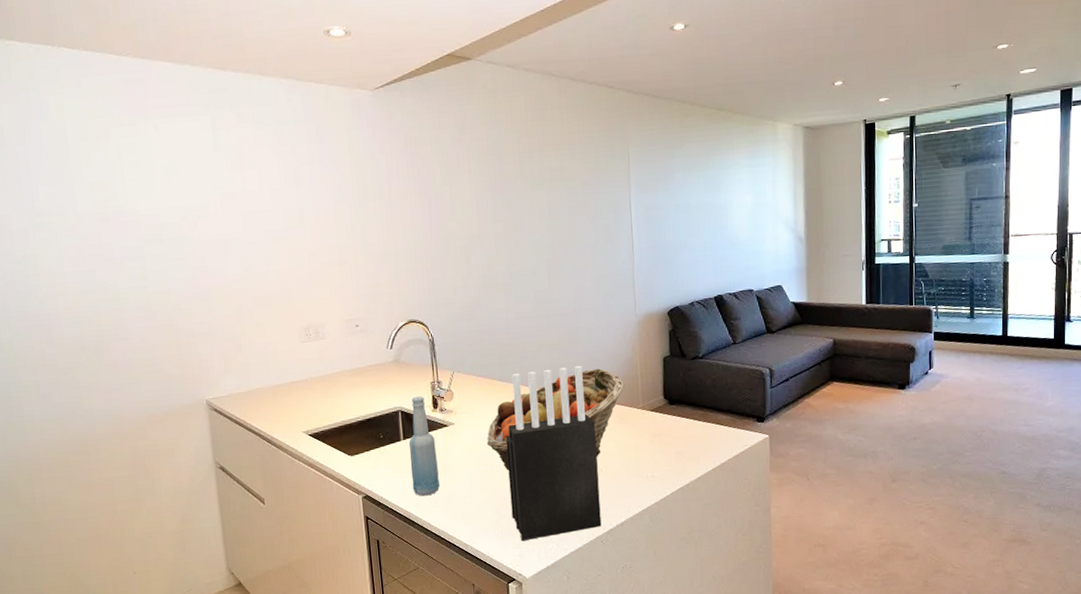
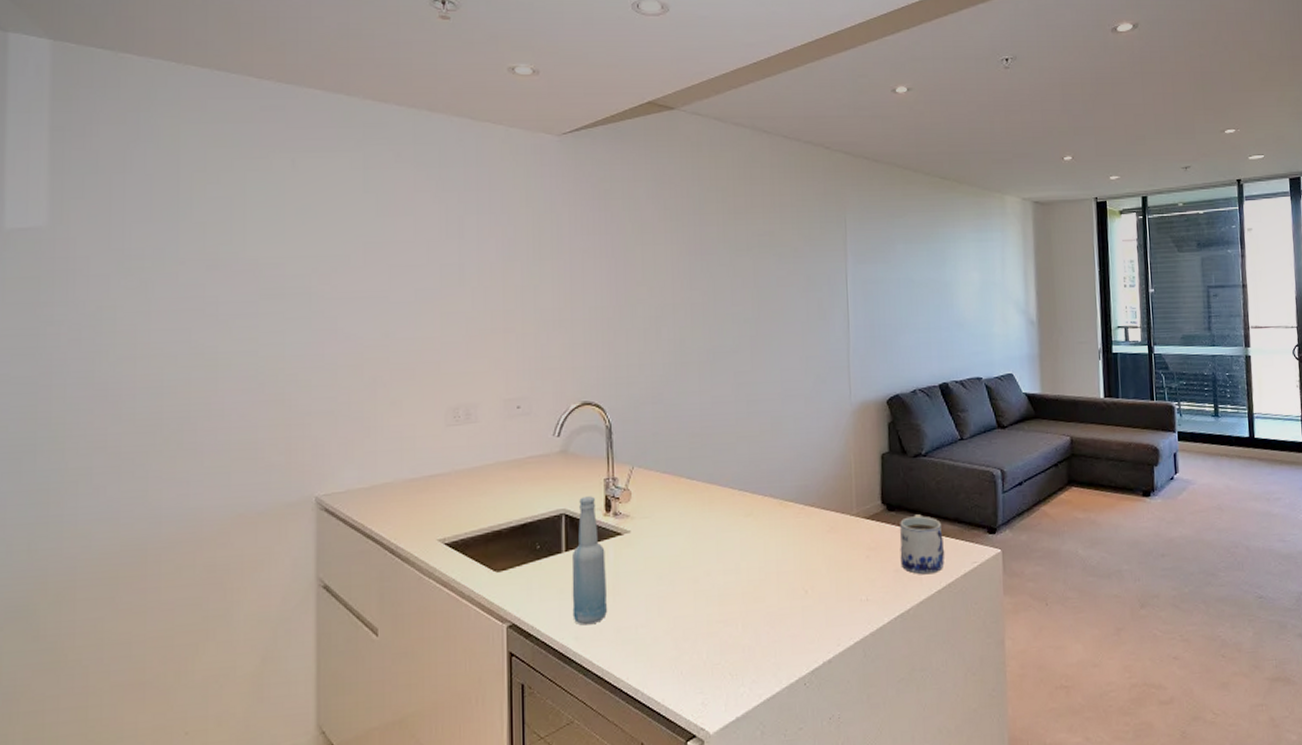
fruit basket: present [487,368,625,470] -> none [669,466,837,592]
knife block: present [505,365,602,540] -> none [692,461,805,684]
mug: none [680,407,719,456] -> present [900,514,945,575]

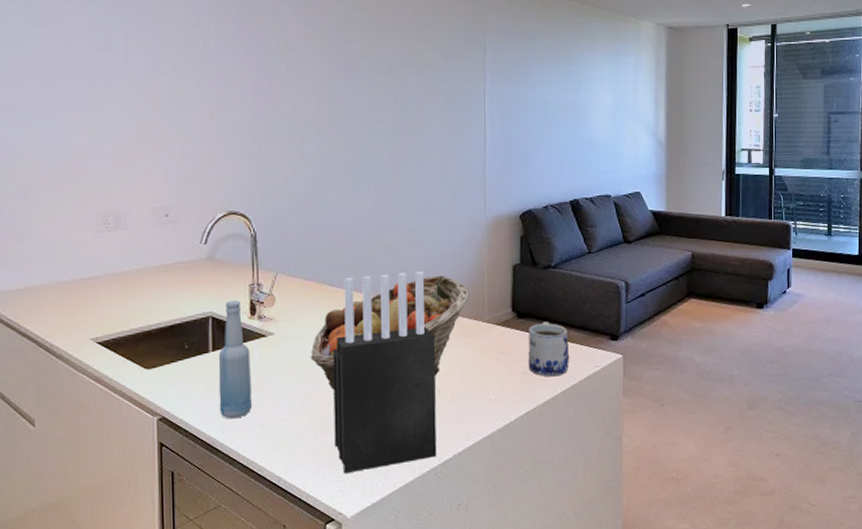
fruit basket: none [669,466,837,592] -> present [311,275,470,390]
knife block: none [692,461,805,684] -> present [332,271,437,473]

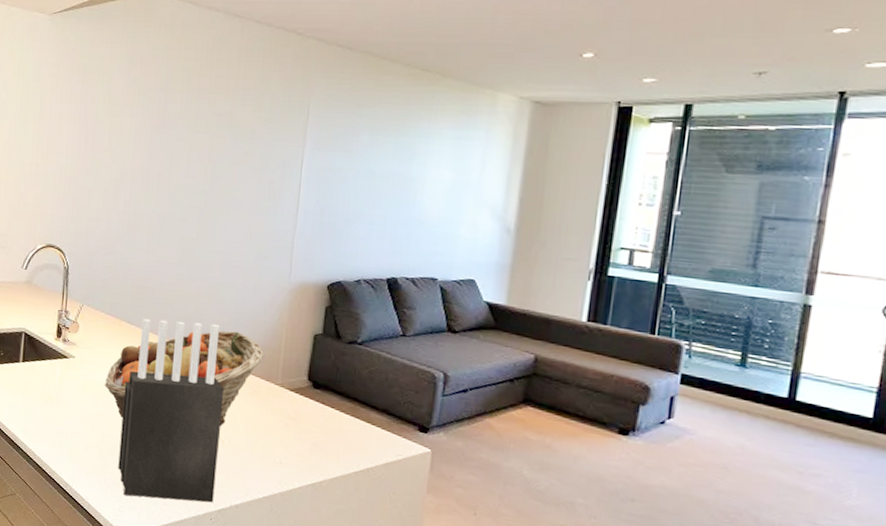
bottle: present [218,300,252,419] -> none [23,321,53,424]
mug: present [528,322,570,377] -> none [319,397,368,455]

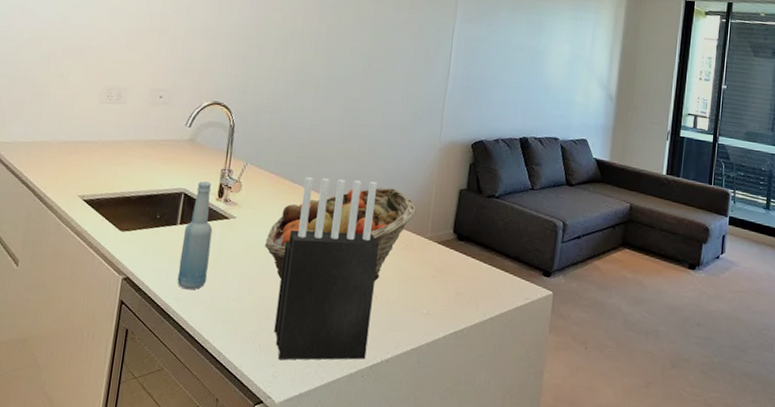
bottle: none [23,321,53,424] -> present [177,181,213,290]

